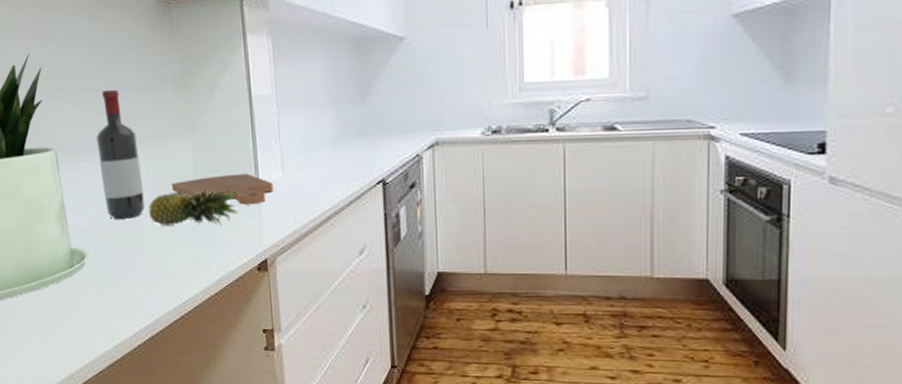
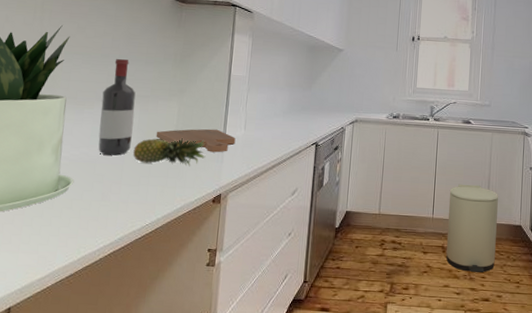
pedal bin: none [589,223,670,348] -> present [446,184,499,272]

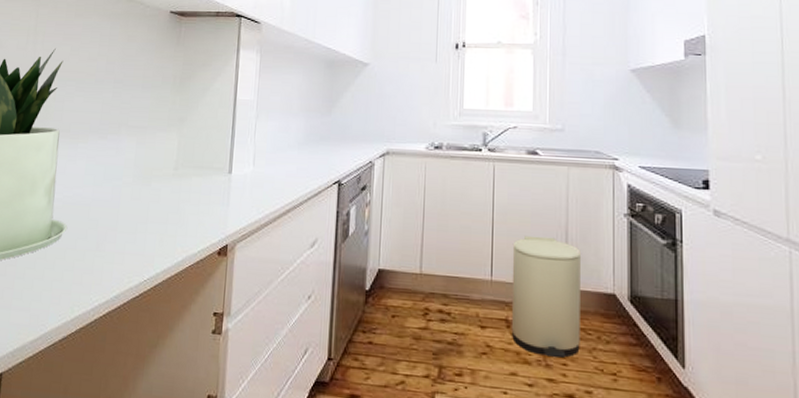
wine bottle: present [98,59,136,155] -> none [92,85,132,197]
fruit: present [133,138,206,167] -> none [129,177,210,211]
cutting board: present [156,128,236,153] -> none [154,165,243,194]

